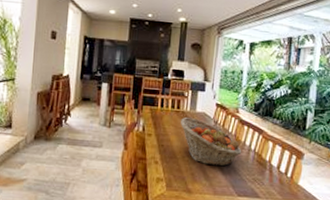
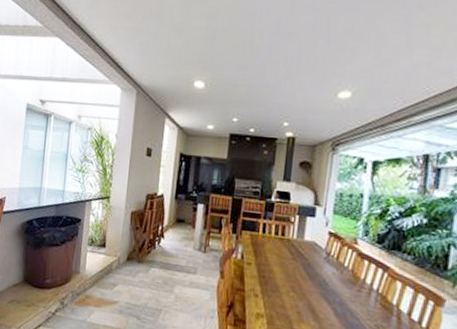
fruit basket: present [180,117,242,167] -> none [284,246,361,307]

